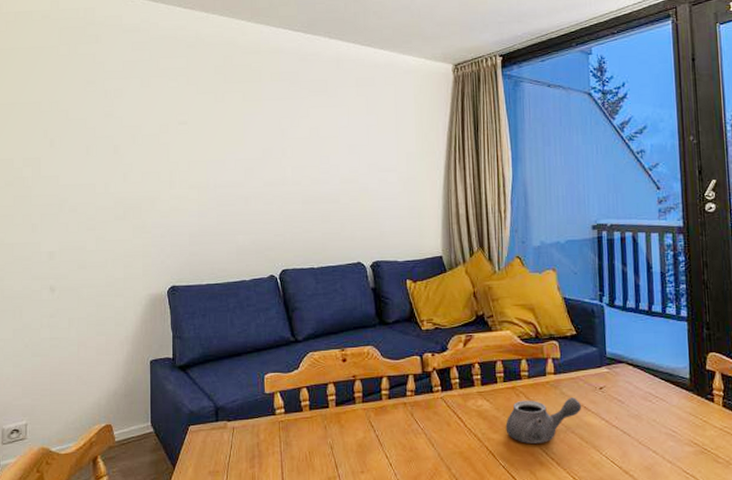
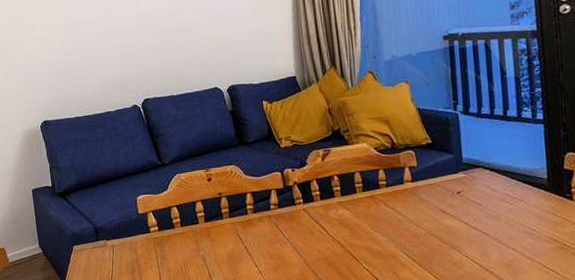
teapot: present [505,398,582,443] -> none [366,203,441,247]

